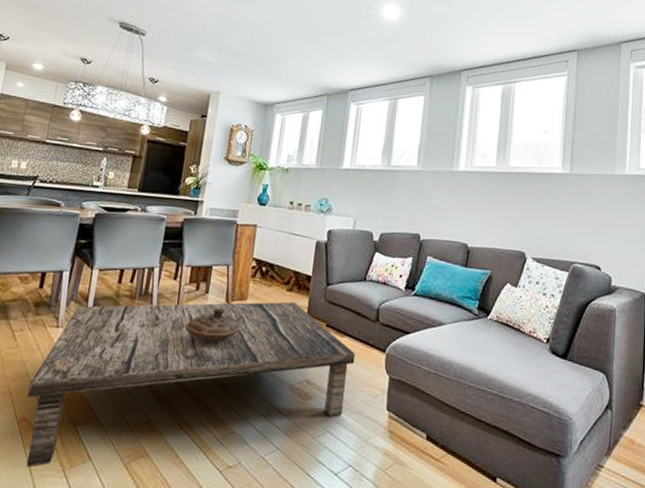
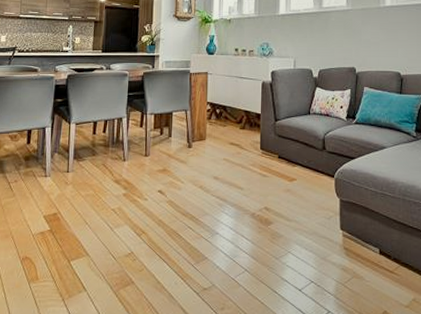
coffee table: present [26,301,356,468] -> none [27,139,307,300]
decorative bowl: present [185,307,241,343] -> none [154,148,202,180]

